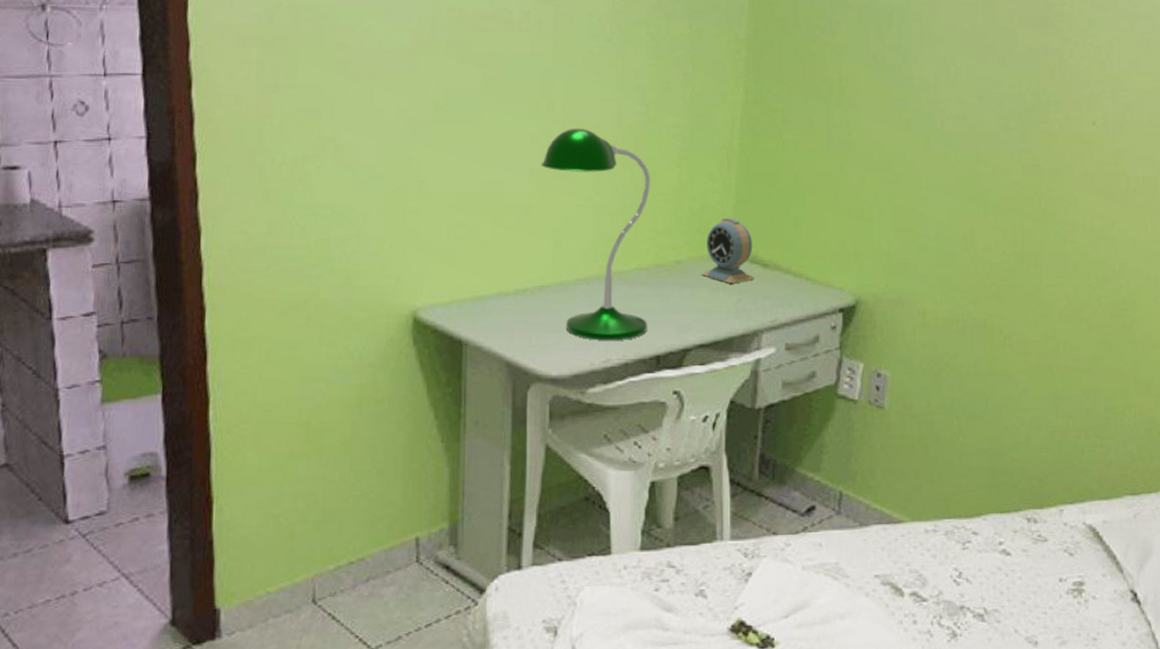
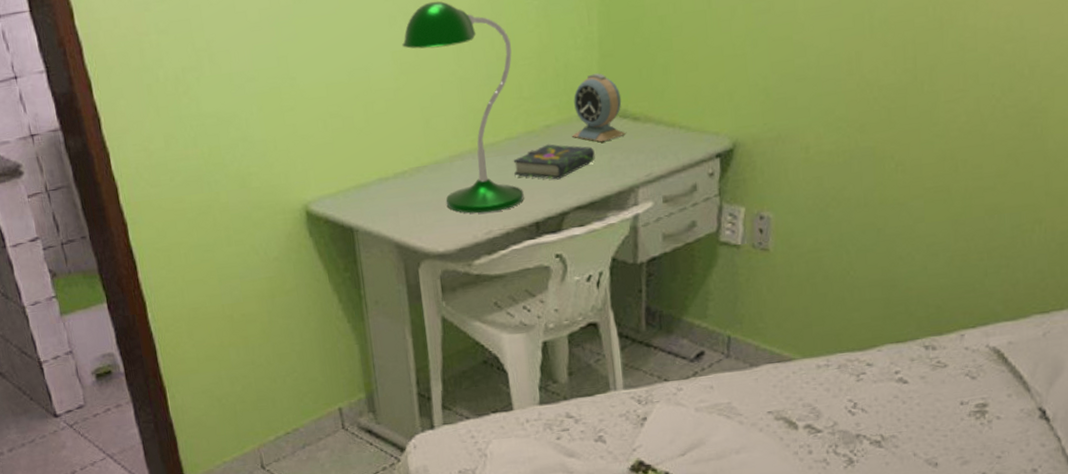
book: none [640,279,722,315] -> present [513,144,595,180]

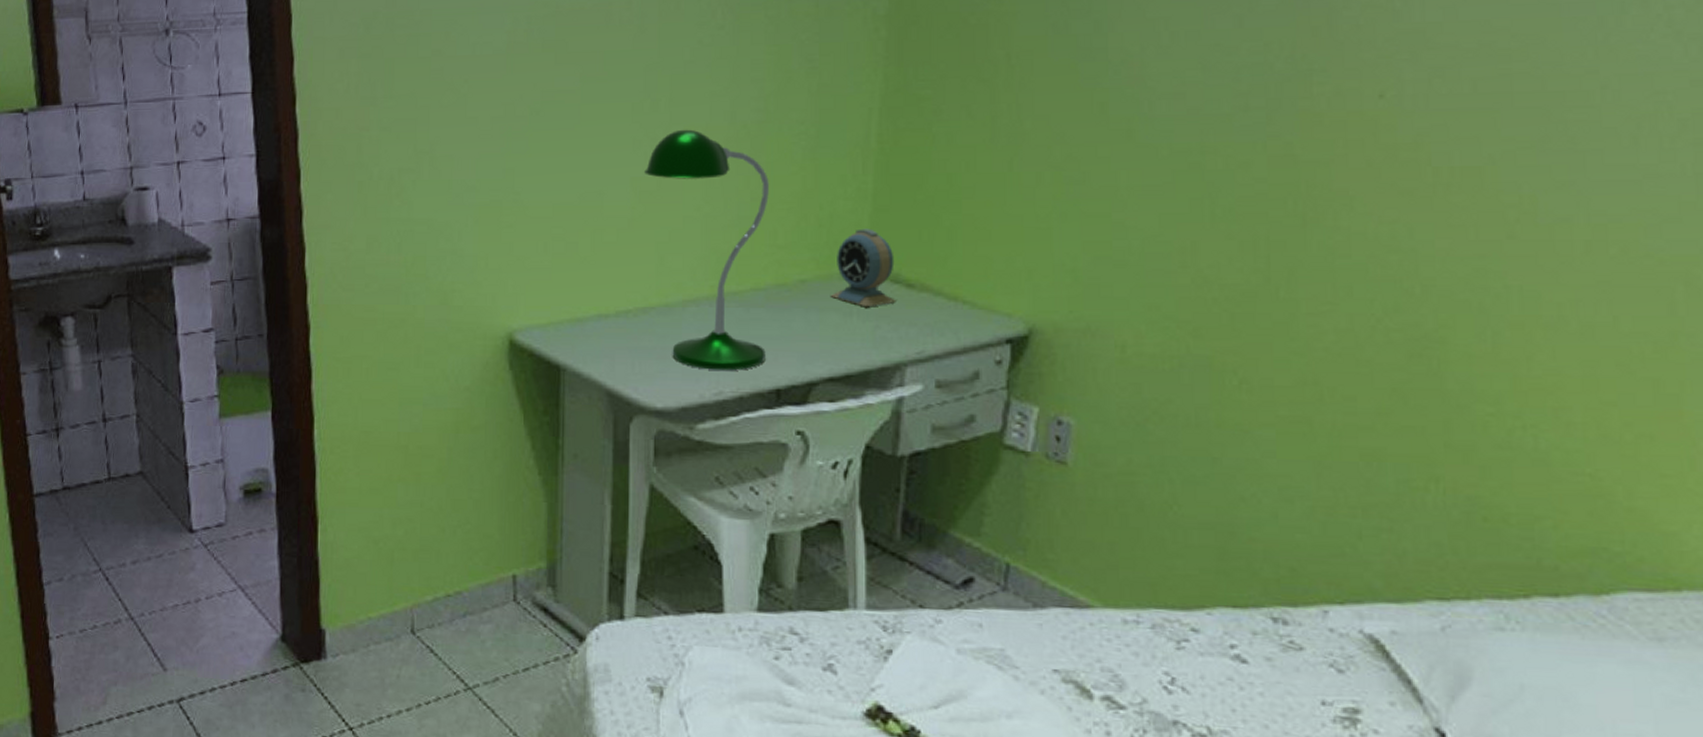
book: present [513,144,595,180] -> none [757,301,856,344]

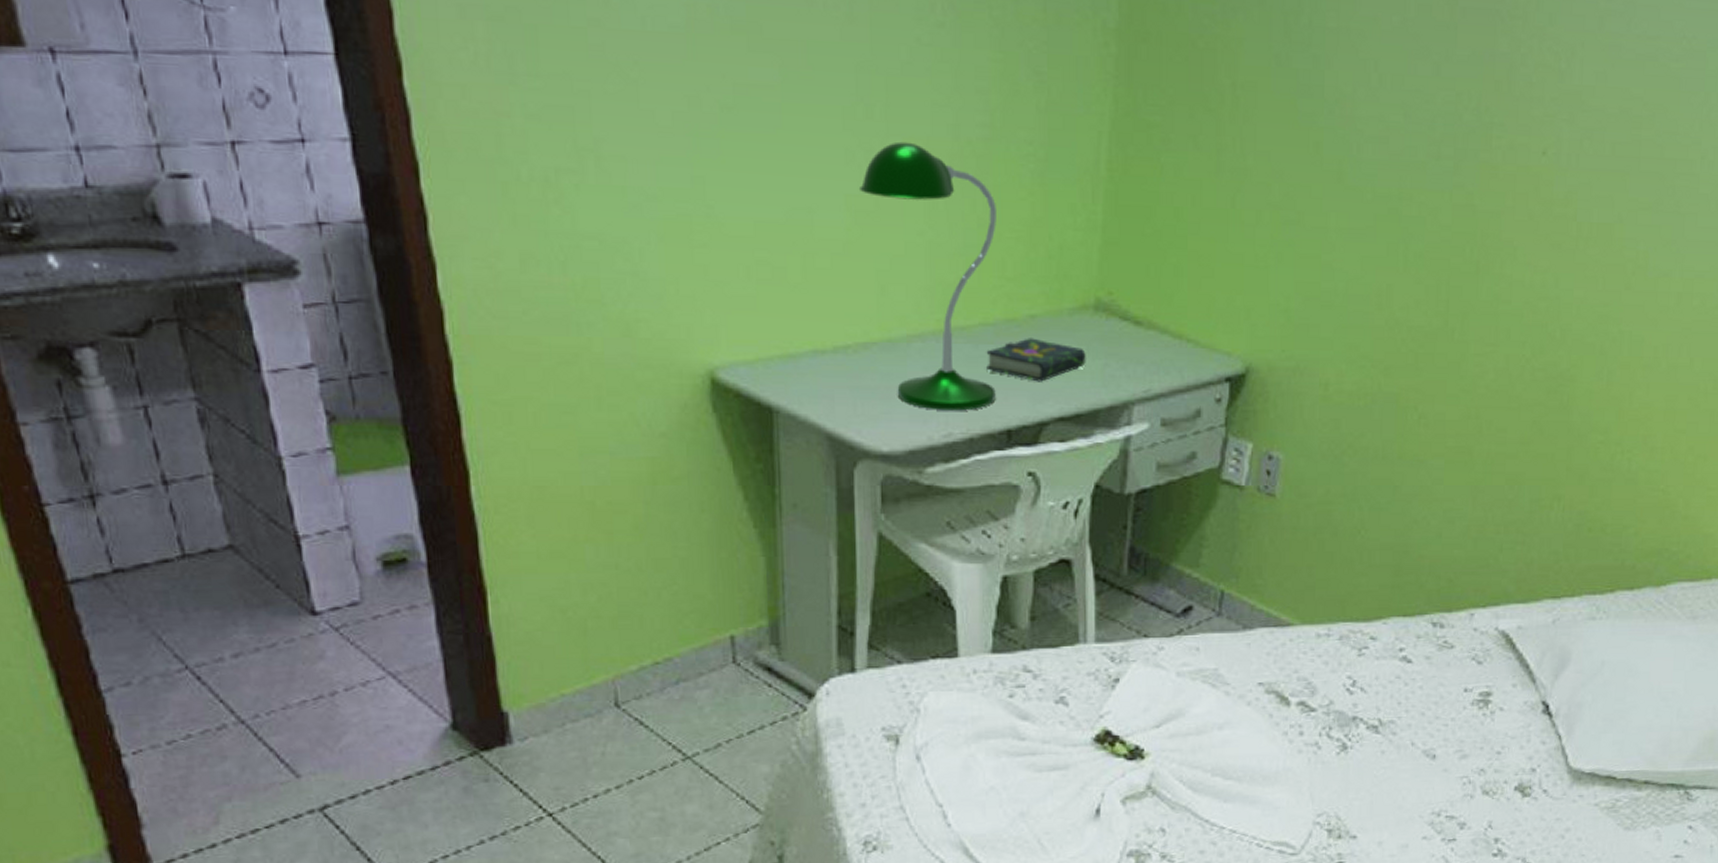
book: none [757,301,856,344] -> present [986,338,1086,382]
alarm clock: present [831,228,896,307] -> none [1061,262,1125,345]

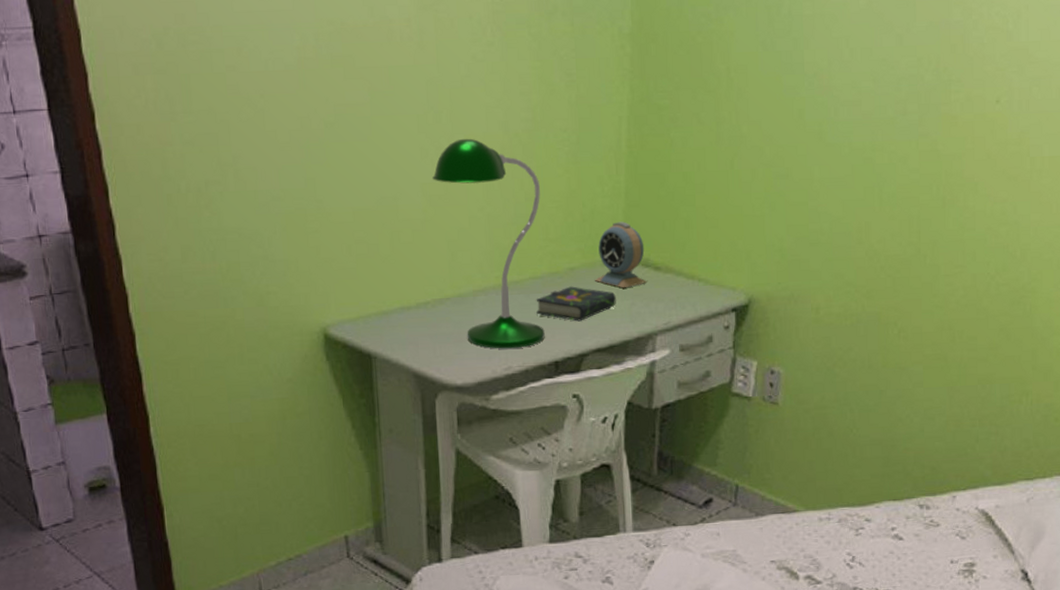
alarm clock: none [1061,262,1125,345] -> present [595,221,647,289]

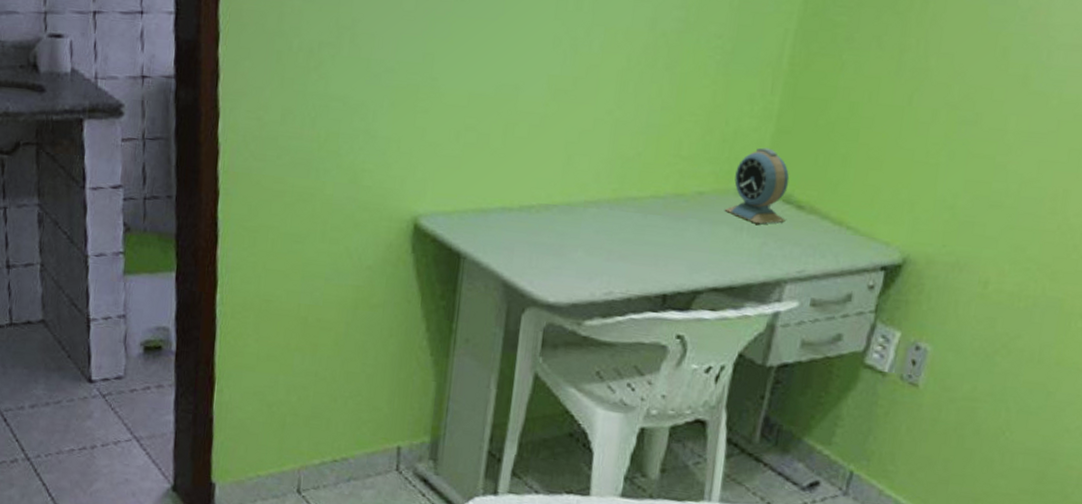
desk lamp: present [432,138,545,349] -> none [561,31,681,273]
book: present [536,286,616,322] -> none [651,212,746,254]

